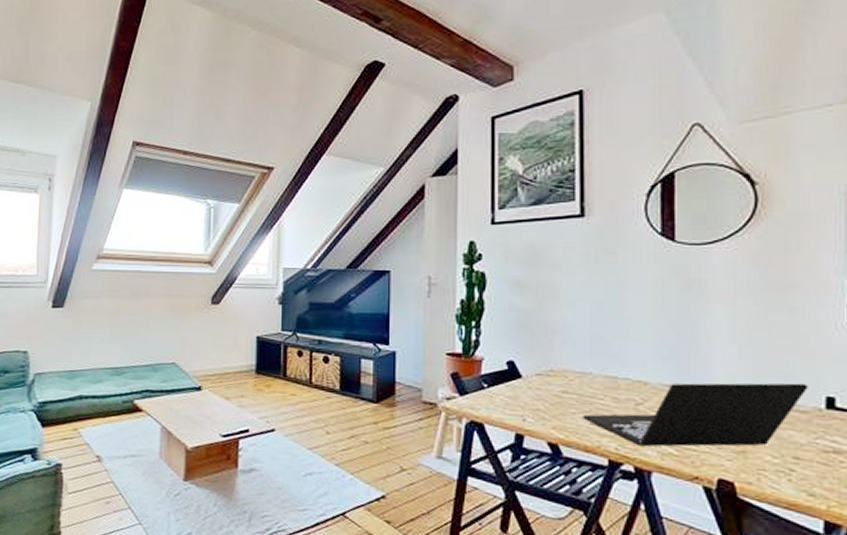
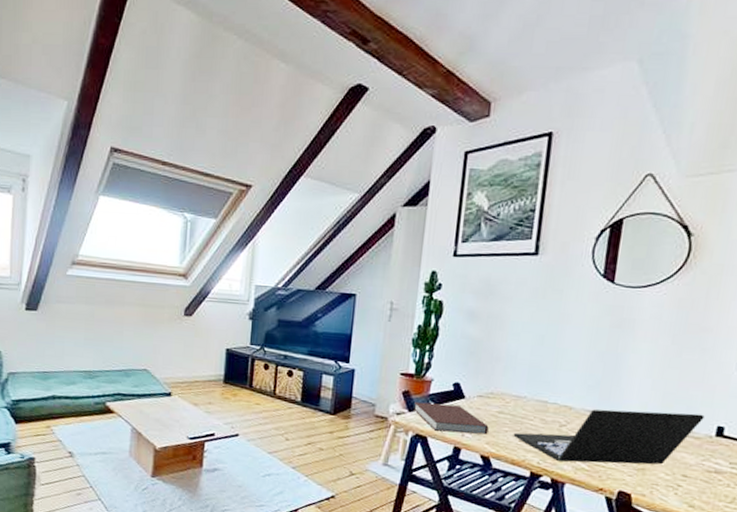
notebook: none [465,384,553,418] -> present [414,401,489,435]

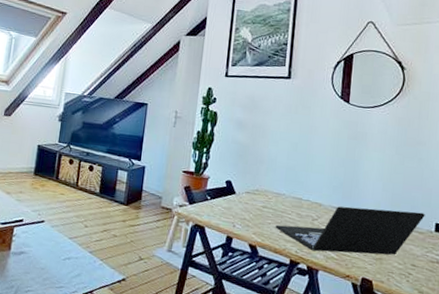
notebook: present [414,401,489,435] -> none [194,195,255,226]

